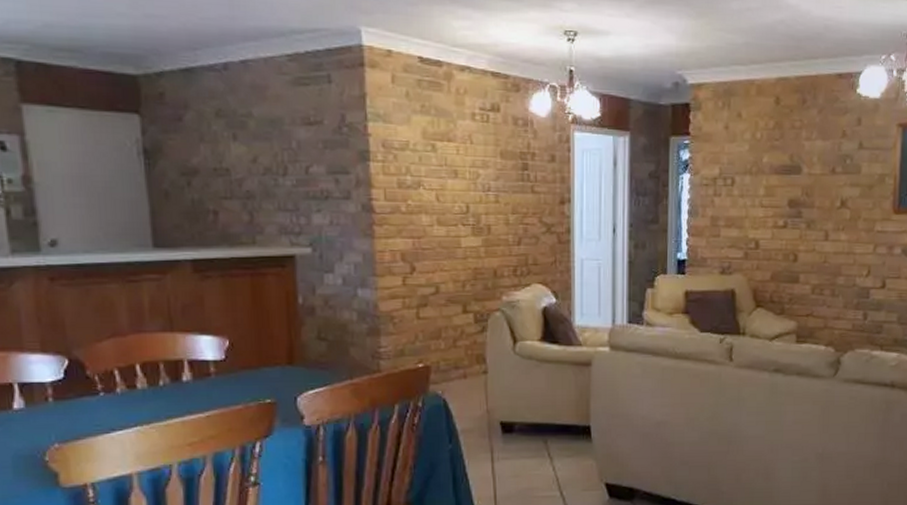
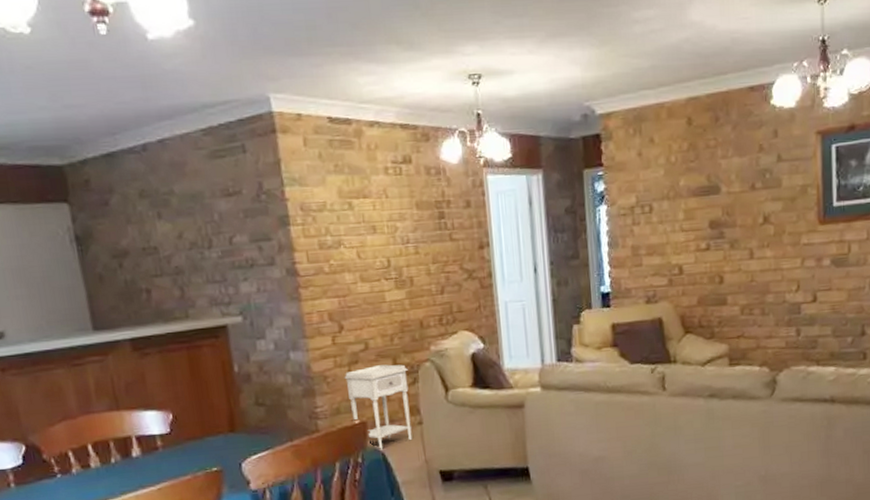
nightstand: none [411,310,477,396] -> present [344,364,413,450]

